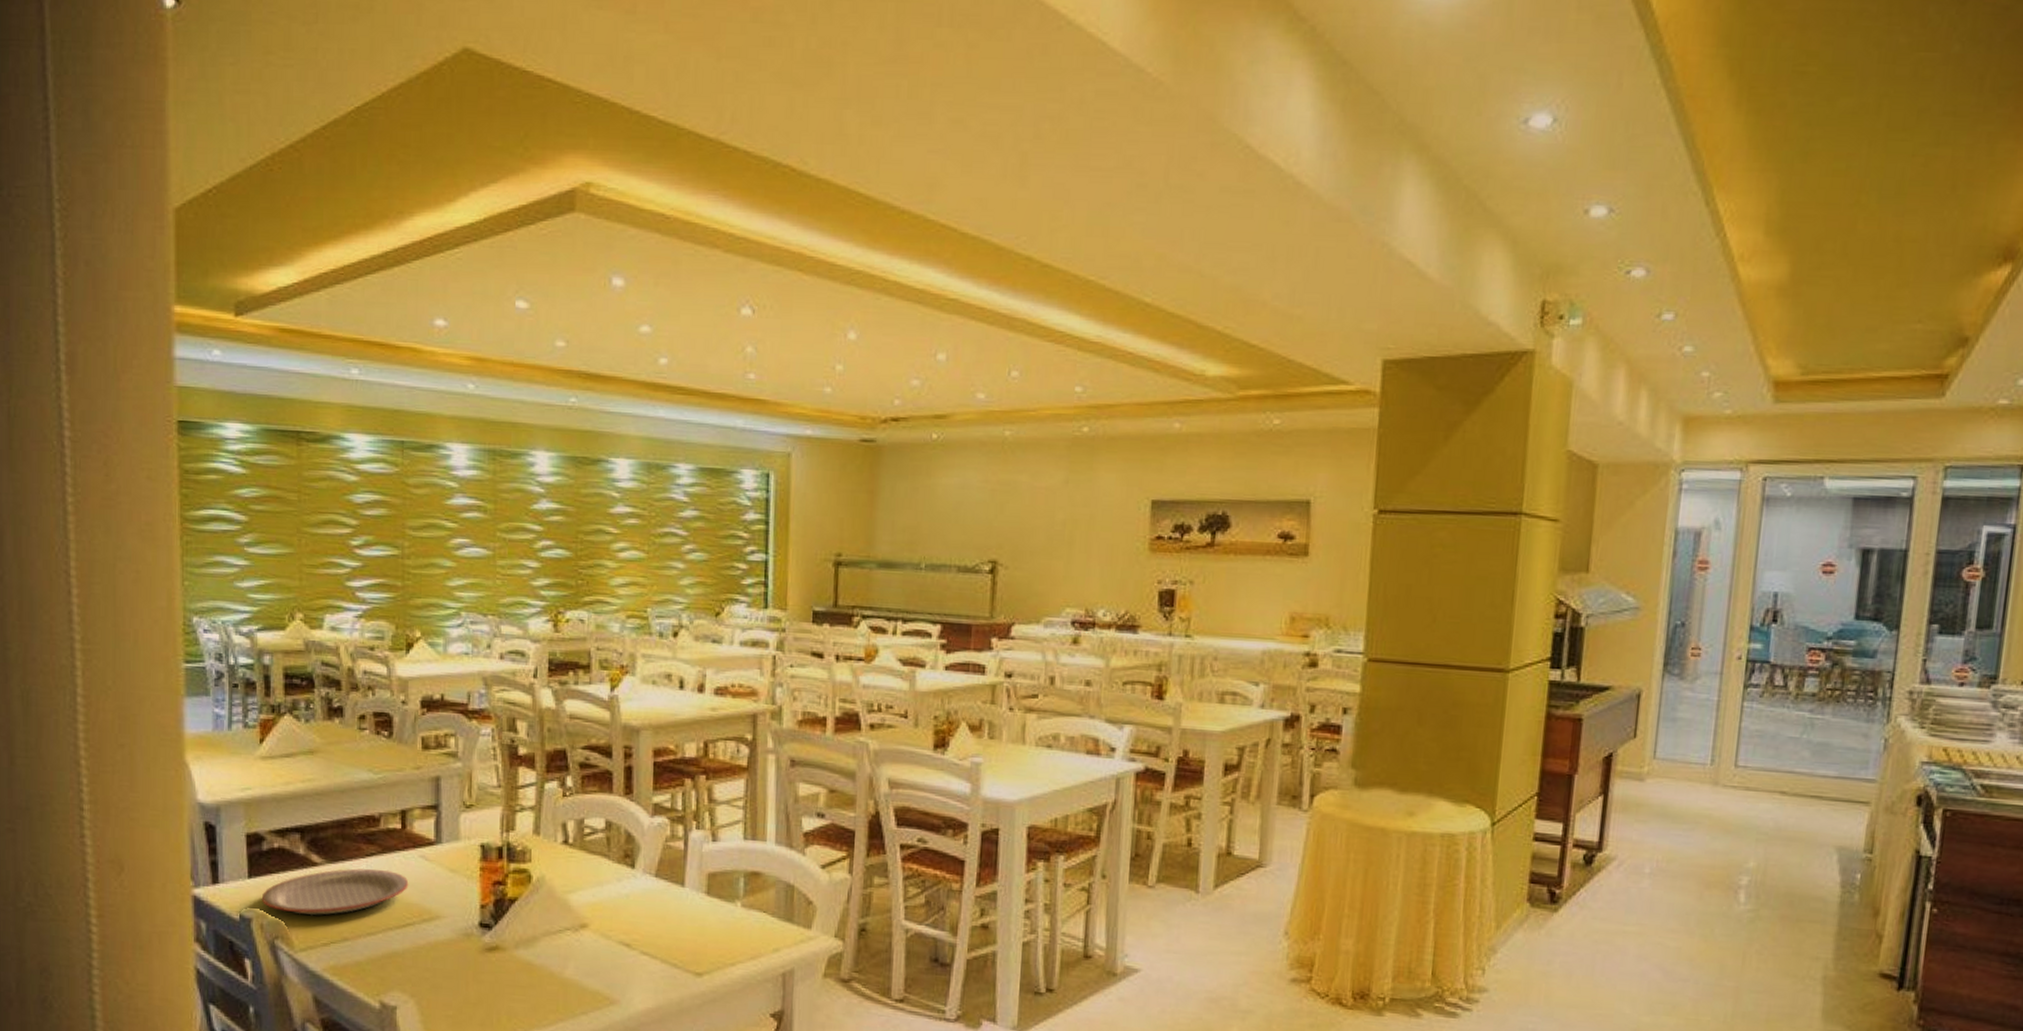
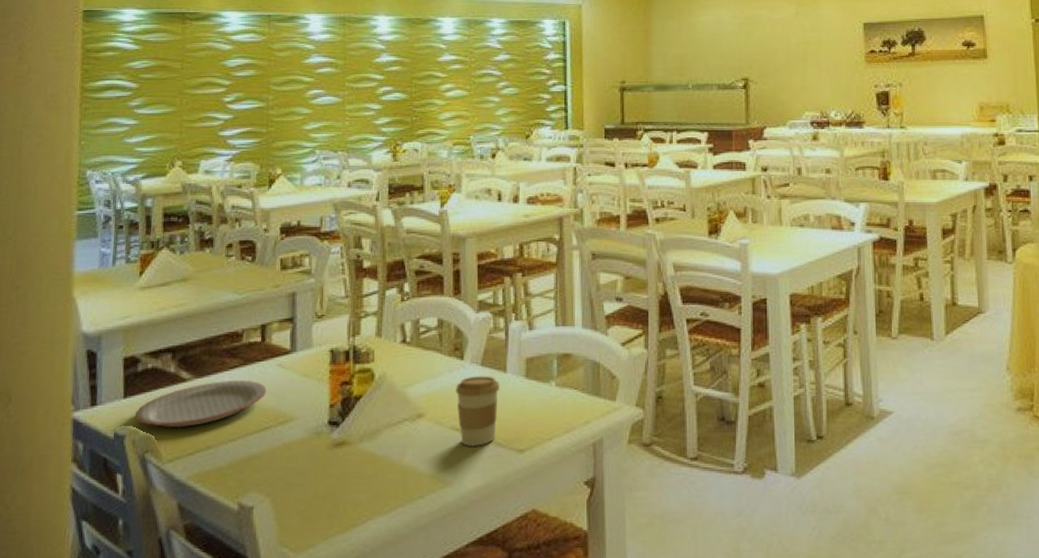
coffee cup: none [625,887,676,966] -> present [456,376,500,447]

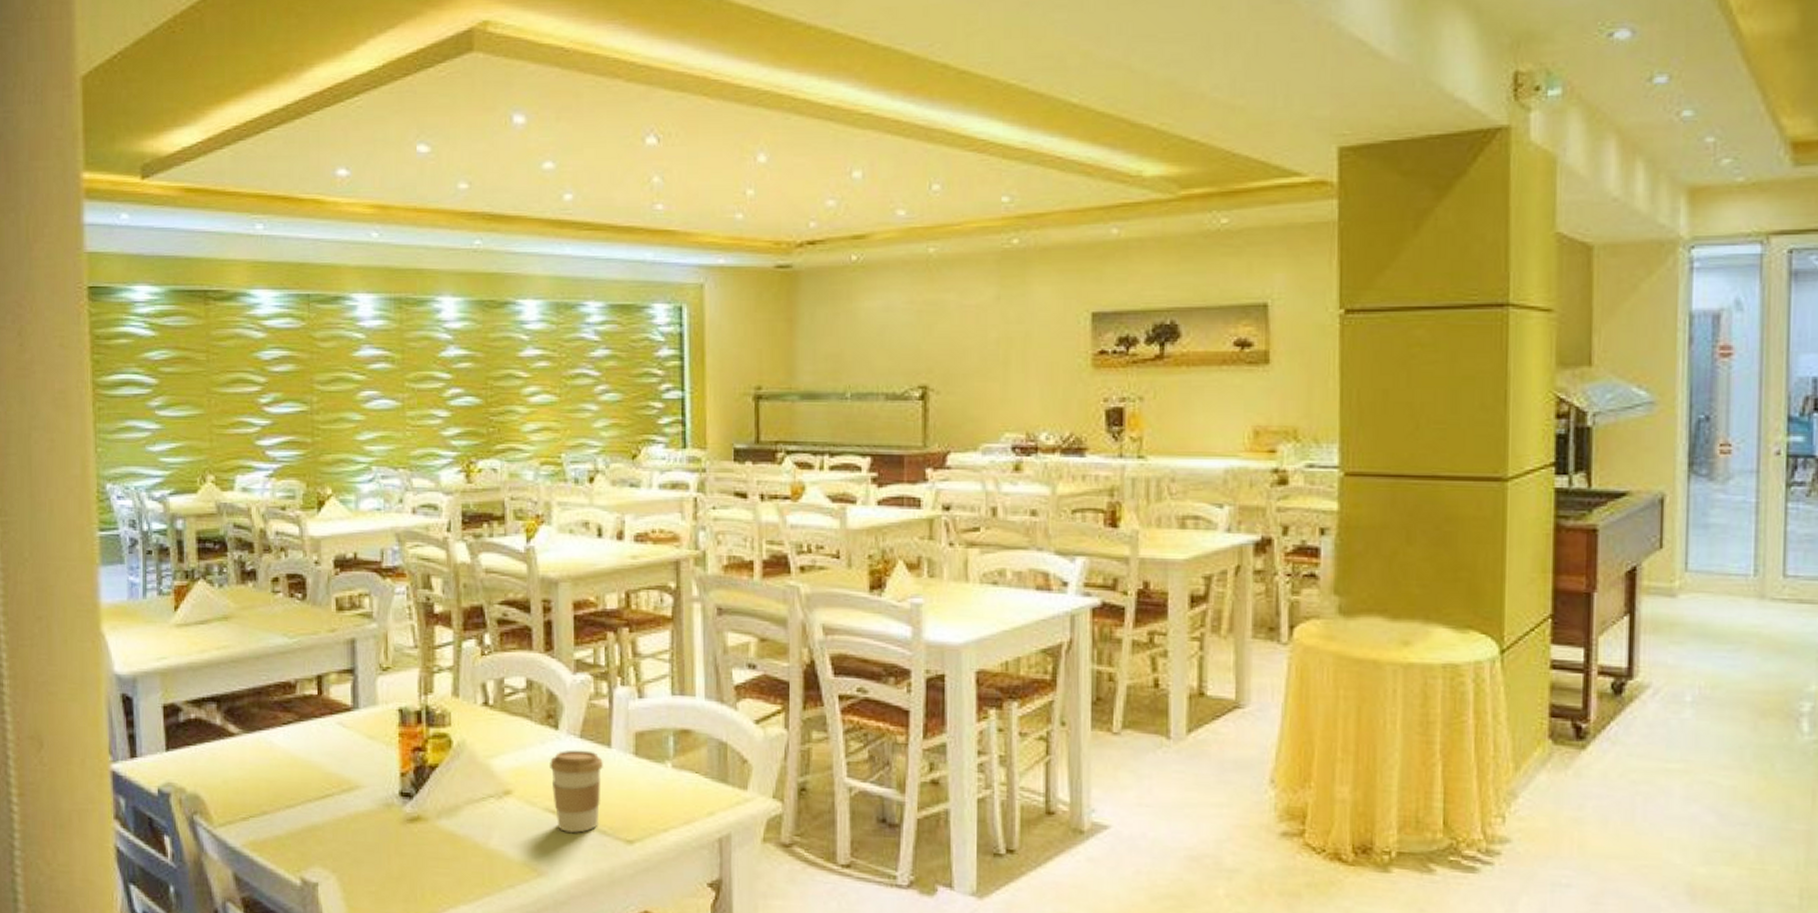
plate: present [134,380,267,428] -> none [179,738,327,789]

